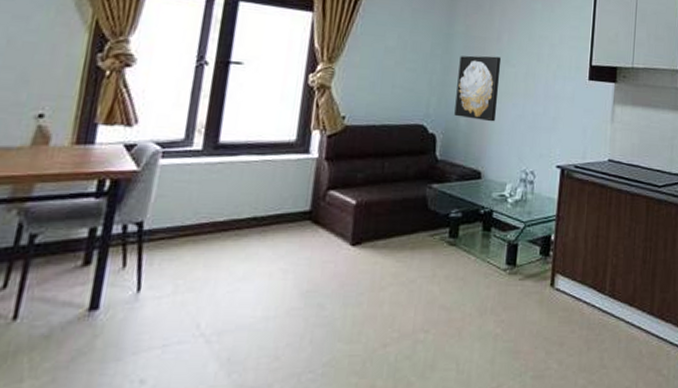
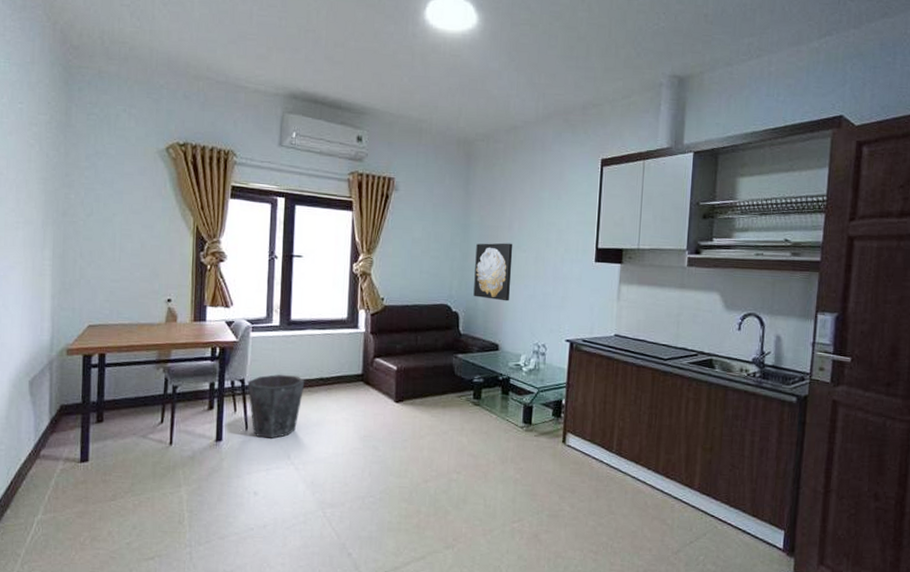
waste bin: none [146,214,232,302] -> present [247,375,305,439]

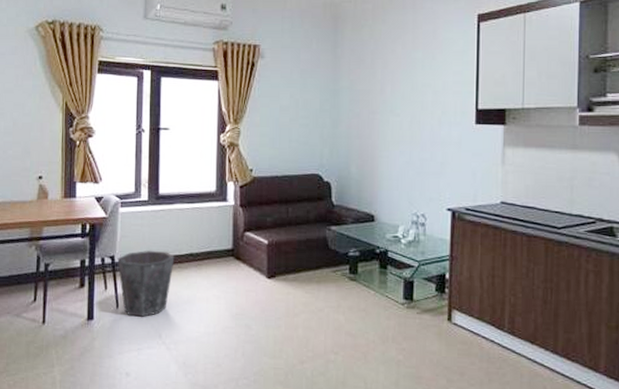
wall art: present [473,243,513,301] -> none [346,107,386,169]

